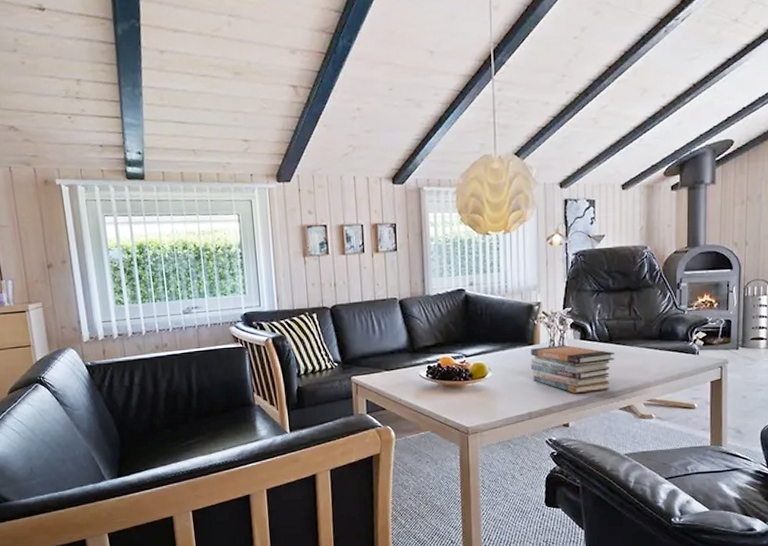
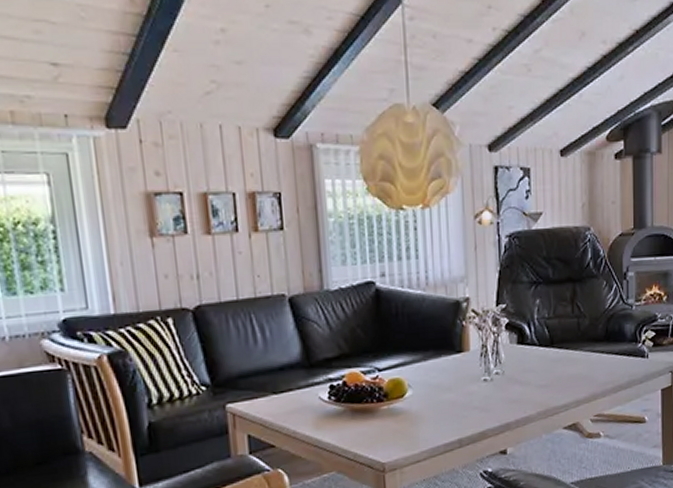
book stack: present [530,344,615,394] -> none [459,350,557,412]

